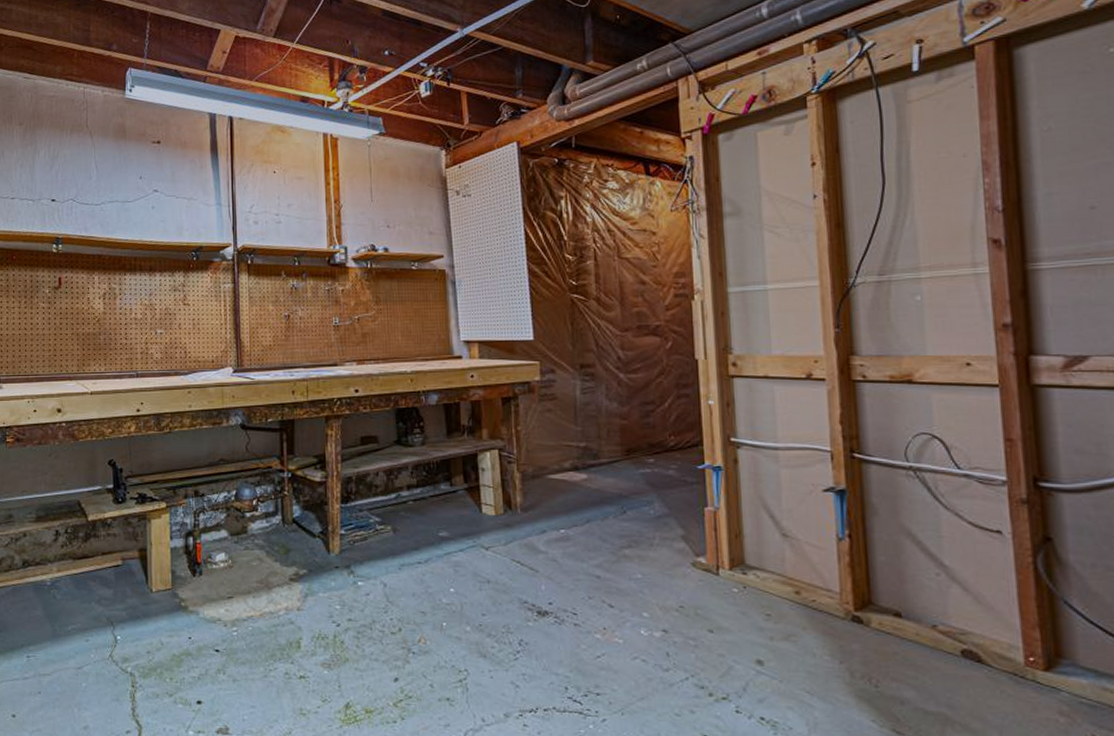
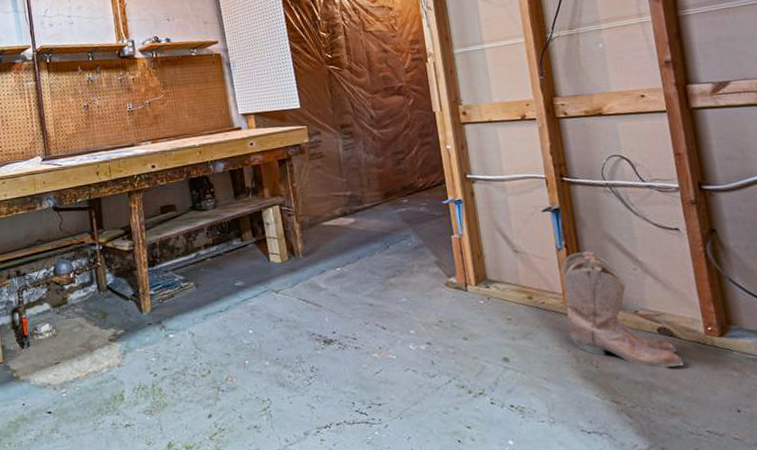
boots: none [842,545,992,700] -> present [562,251,683,368]

